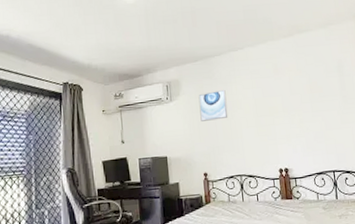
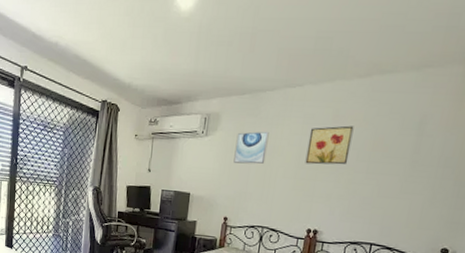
wall art: none [258,75,295,112] -> present [305,125,354,165]

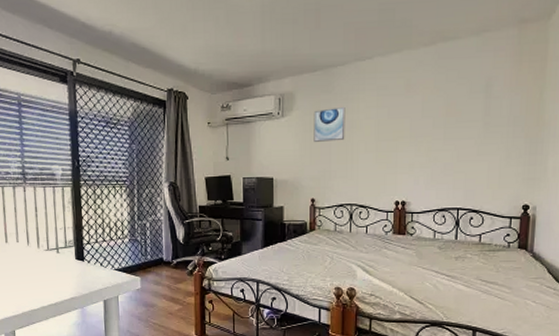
wall art: present [305,125,354,165] -> none [384,94,426,136]

